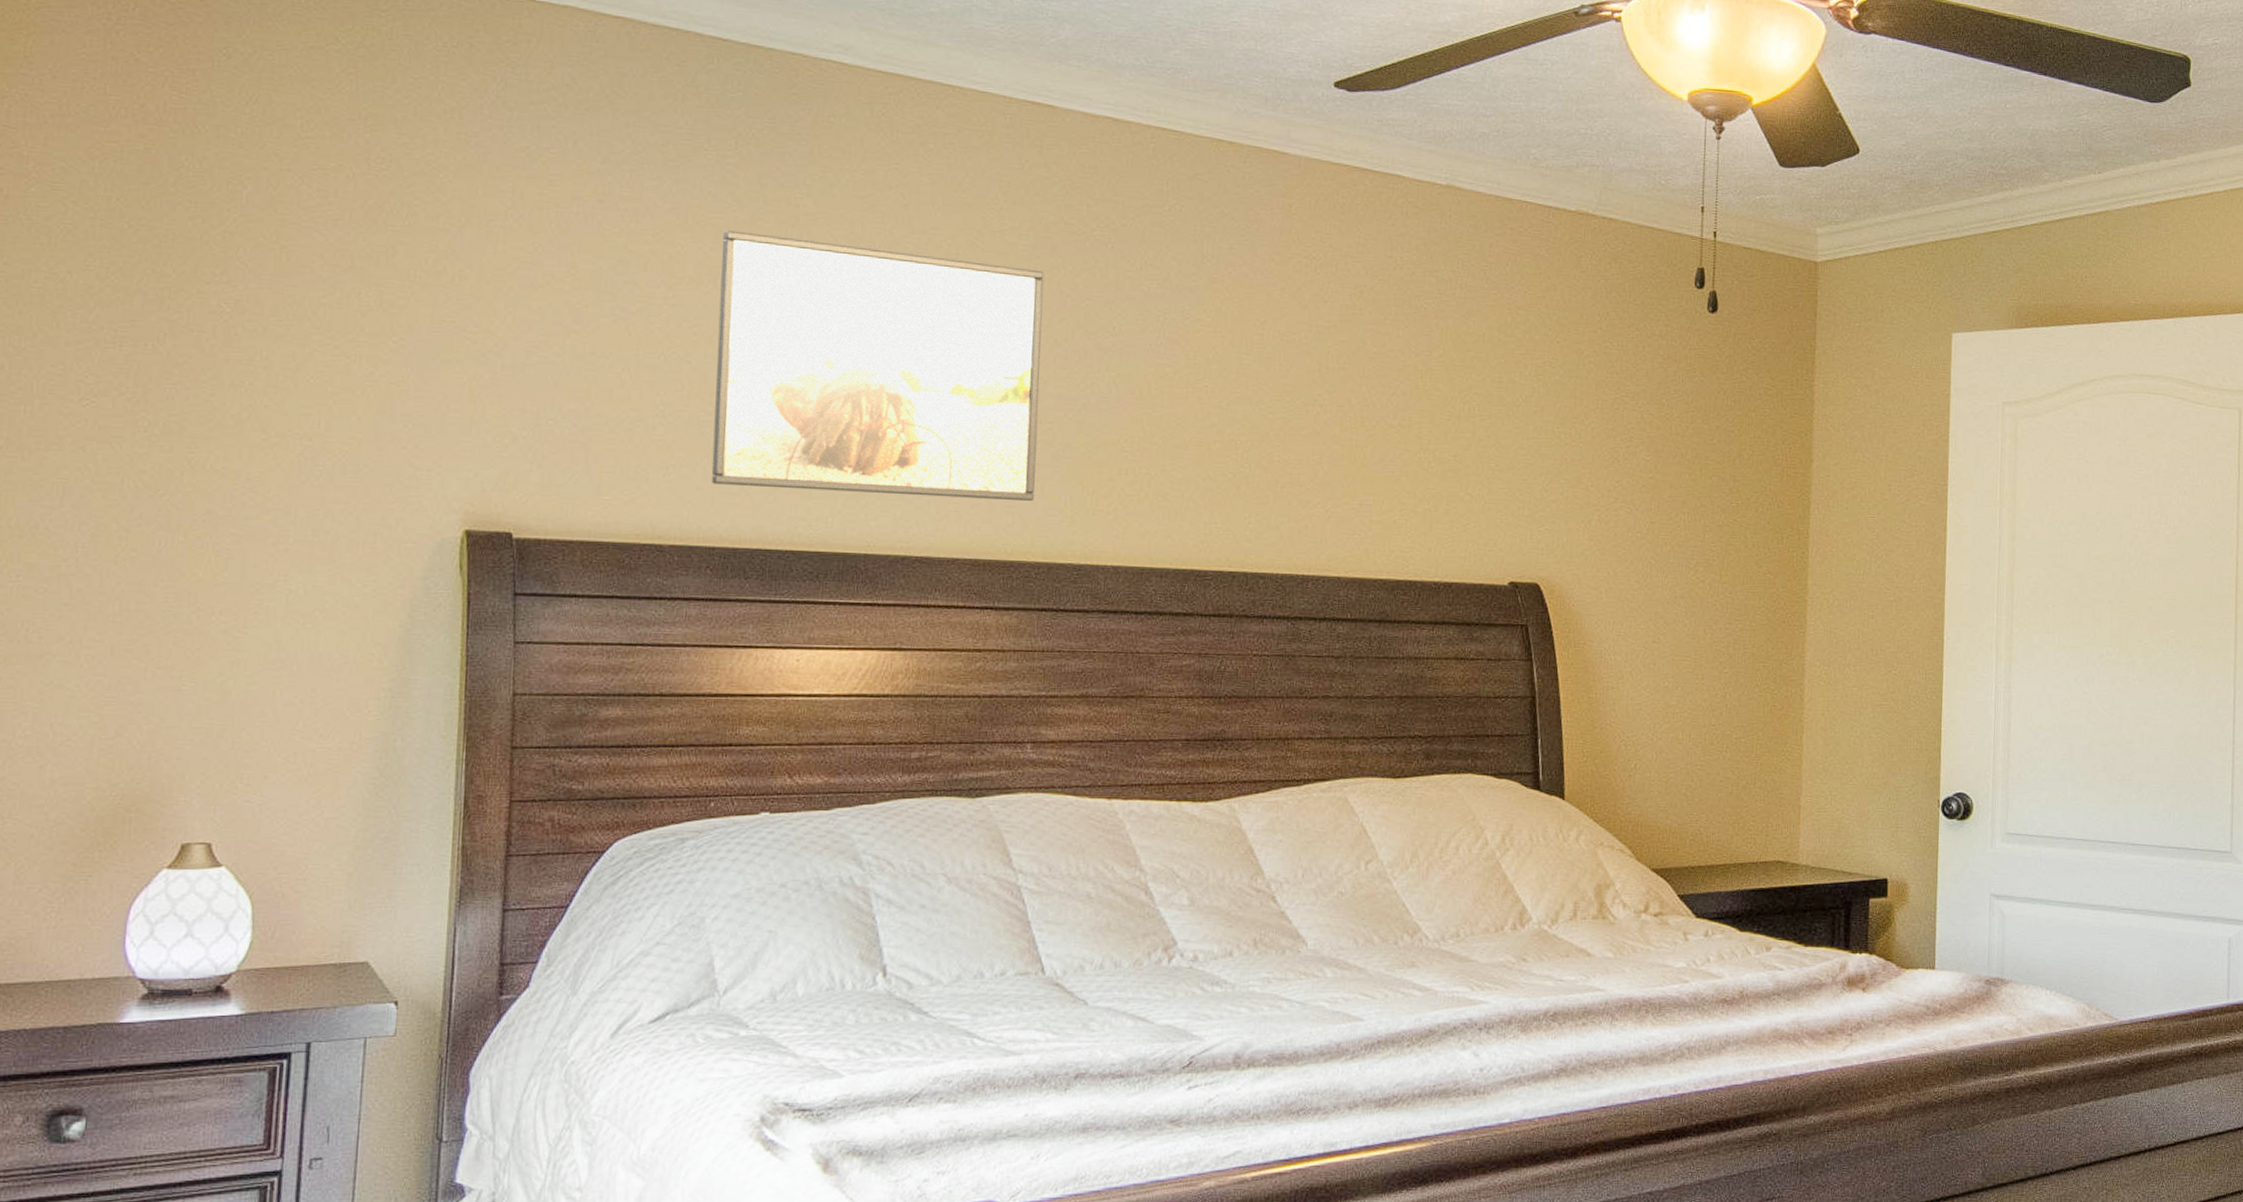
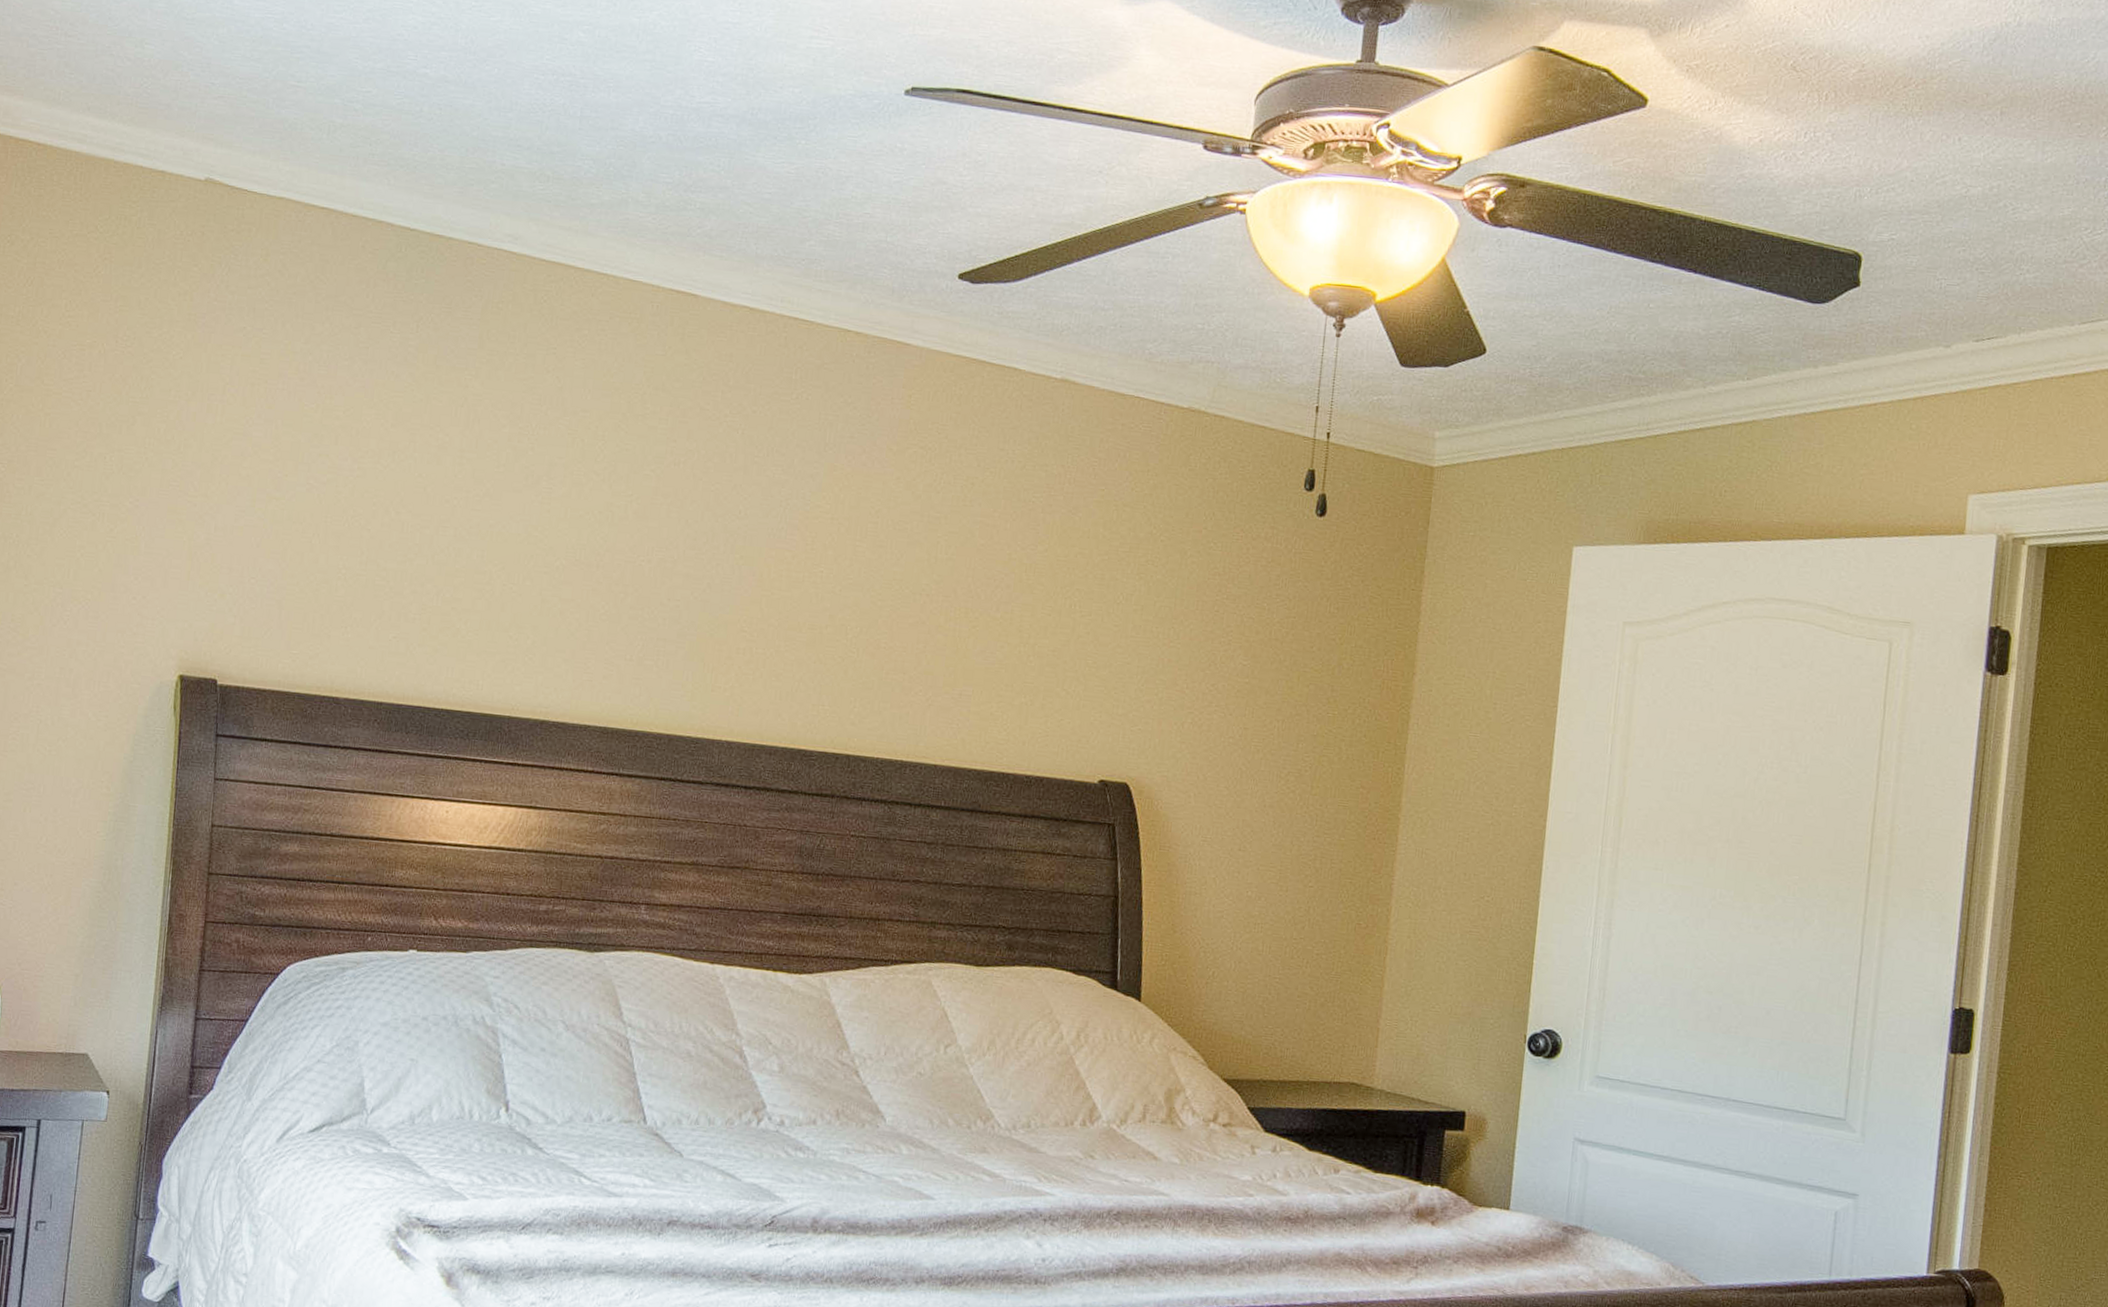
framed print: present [711,230,1044,502] -> none [382,408,680,675]

